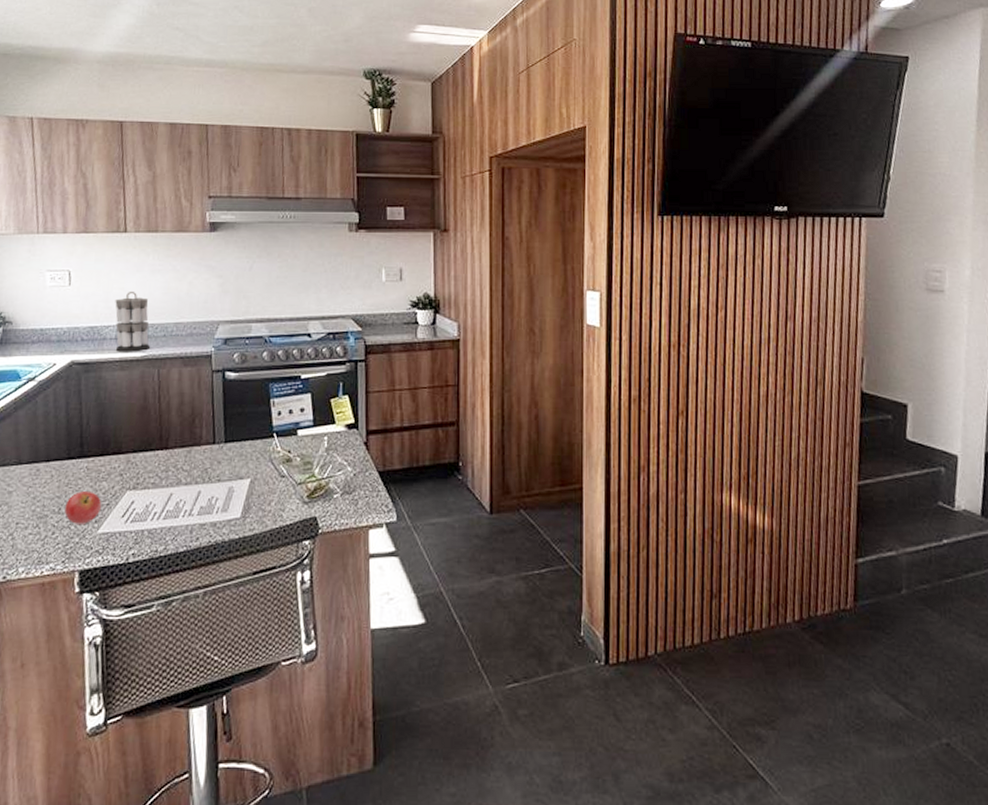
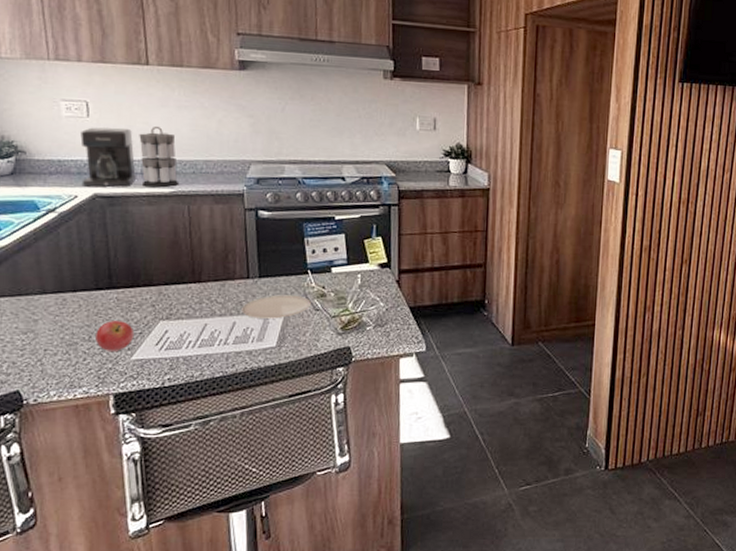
coffee maker: none [60,294,112,354] -> present [80,127,137,187]
plate: none [207,461,277,487] -> present [241,295,311,319]

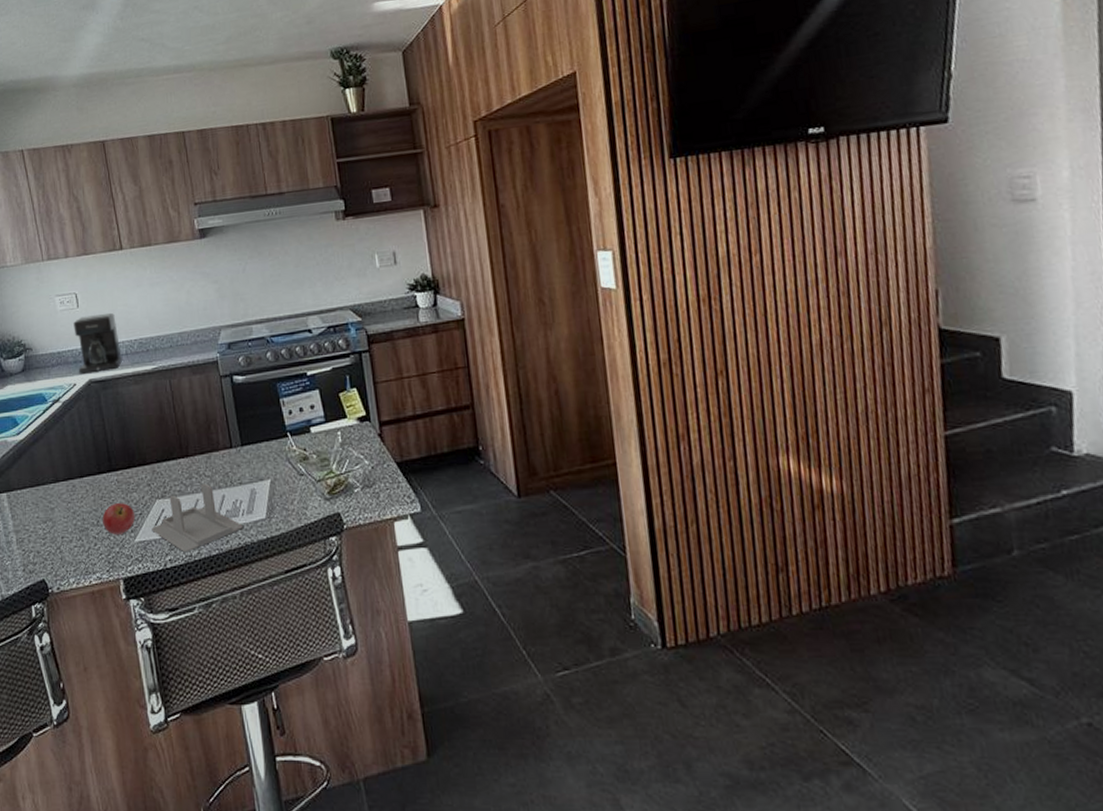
spice rack: present [139,127,178,188] -> none [121,307,159,367]
napkin holder: none [151,309,251,373] -> present [152,483,243,553]
plate: present [241,295,311,319] -> none [229,461,295,489]

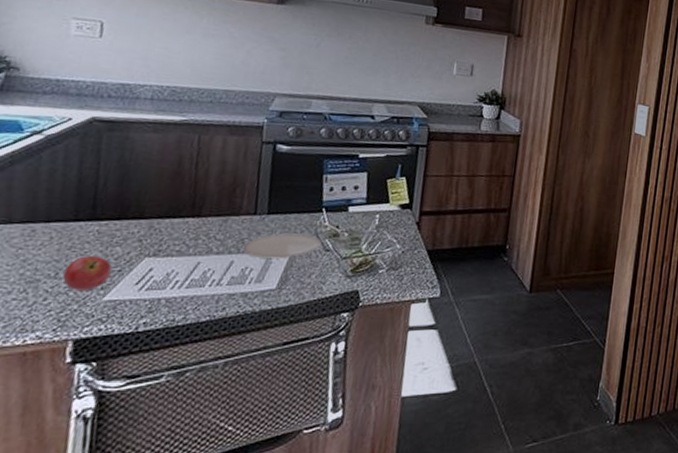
coffee maker: present [73,312,123,374] -> none [80,48,148,112]
napkin holder: present [152,483,243,553] -> none [129,246,247,317]
plate: none [229,461,295,489] -> present [242,233,322,259]

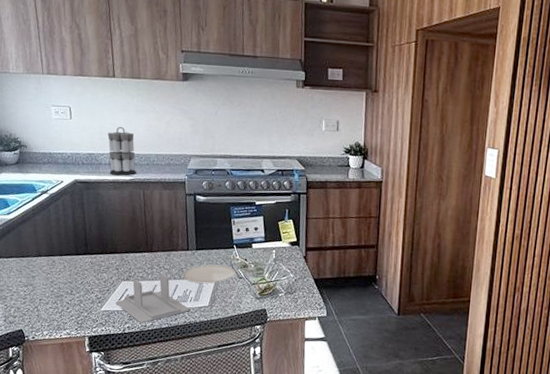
fruit: present [62,256,113,291] -> none [76,279,104,303]
napkin holder: none [129,246,247,317] -> present [116,273,189,324]
spice rack: none [151,52,196,116] -> present [107,127,136,176]

